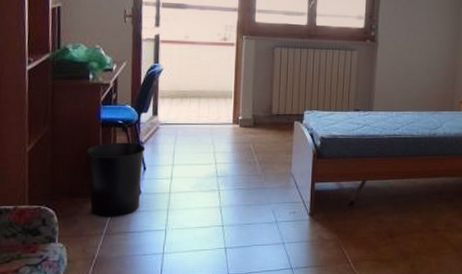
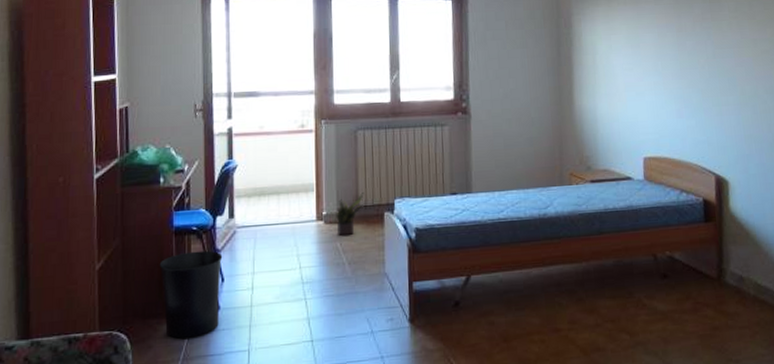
potted plant: none [251,103,277,139] -> present [336,192,364,237]

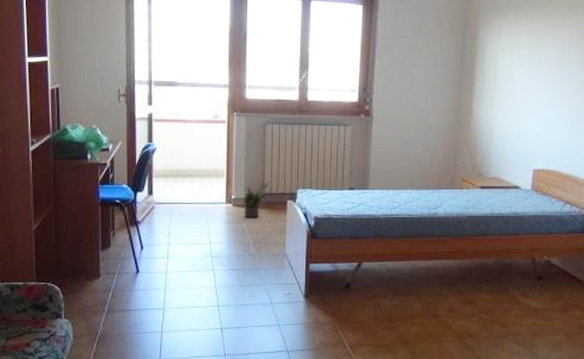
waste bin: present [159,250,223,339] -> none [87,221,142,294]

